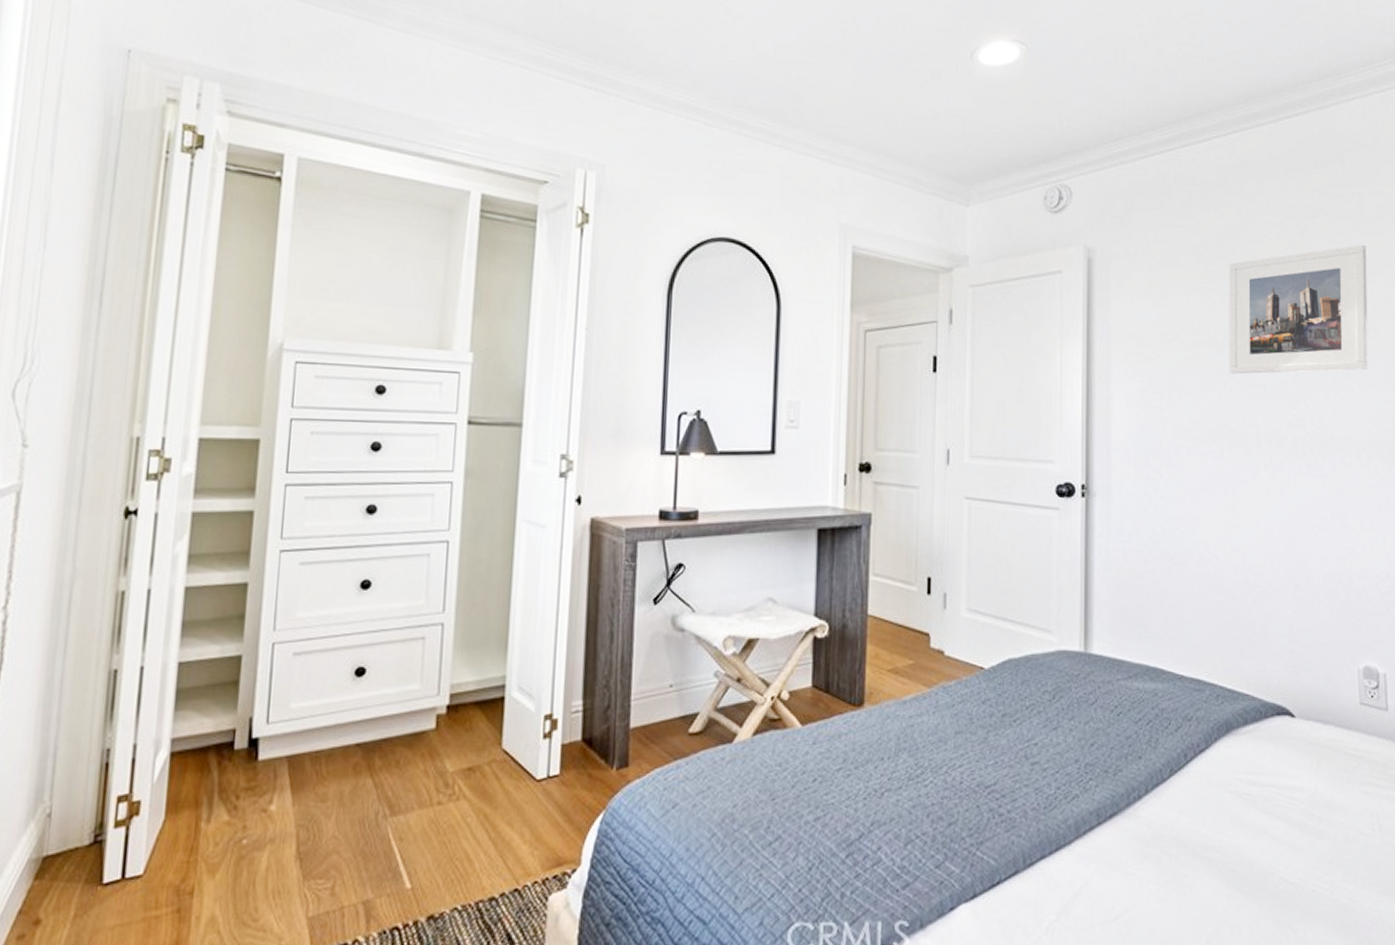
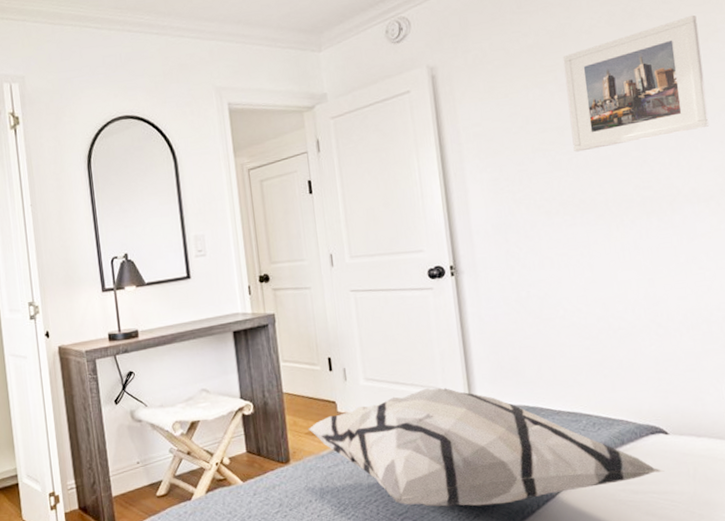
decorative pillow: none [891,630,1287,784] -> present [307,387,665,507]

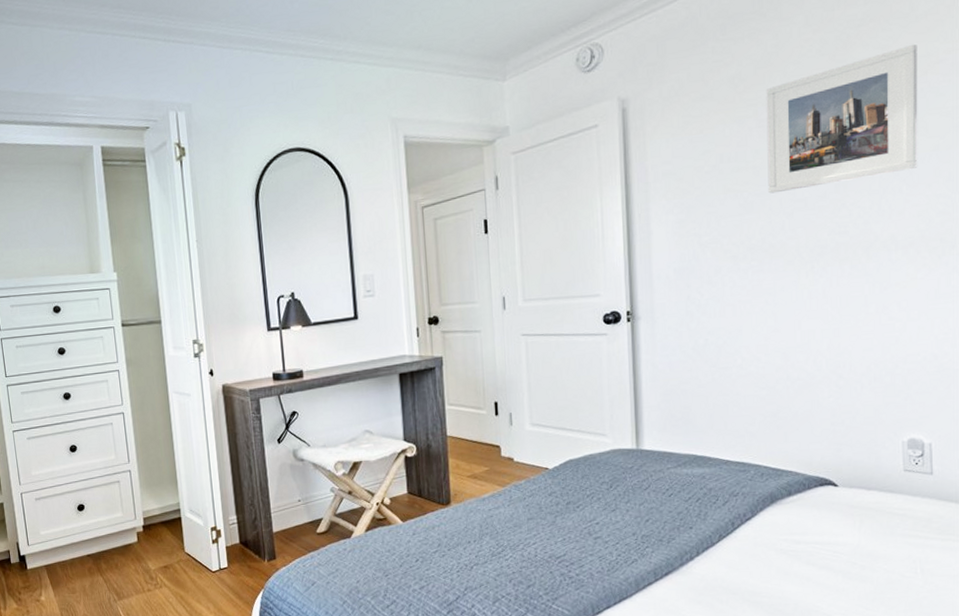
decorative pillow: present [307,387,665,507] -> none [470,434,830,552]

